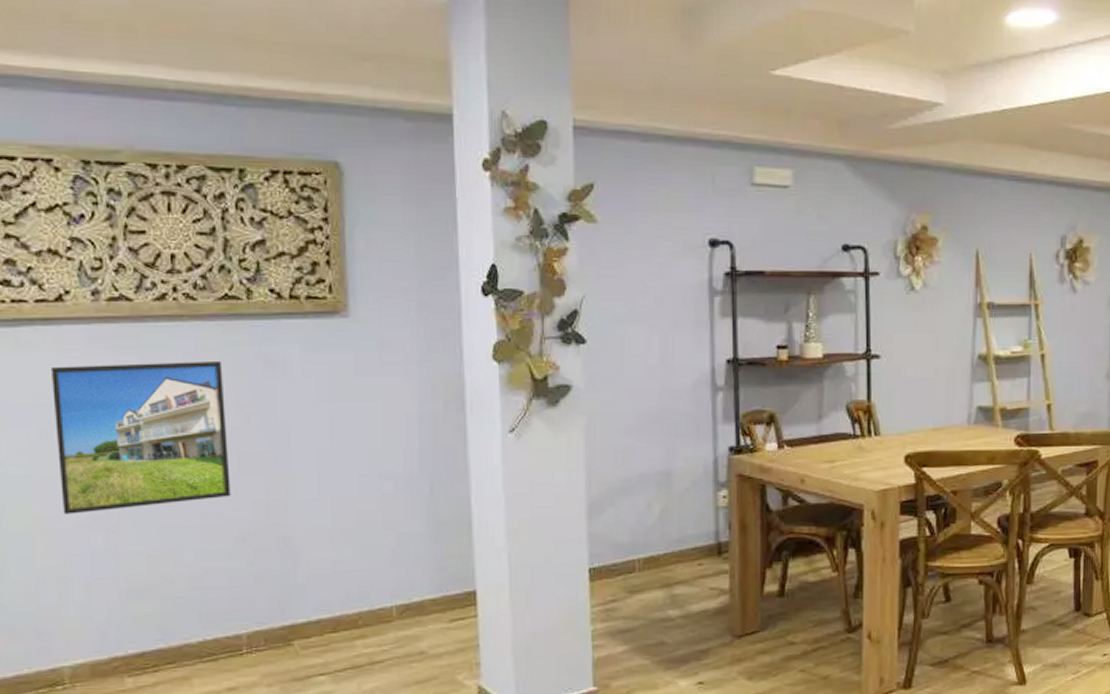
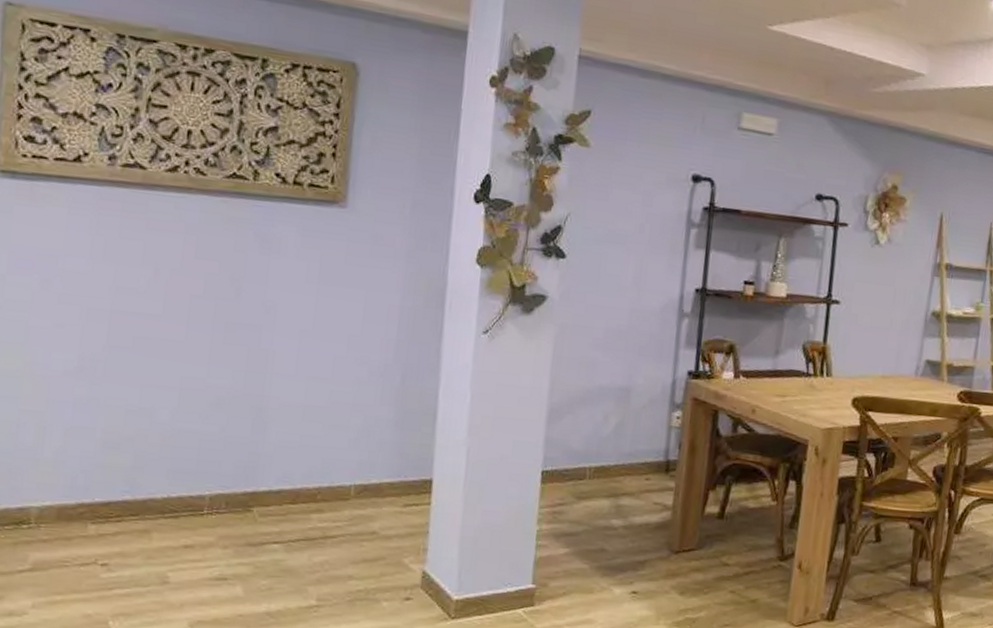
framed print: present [50,360,231,515] -> none [52,222,222,364]

